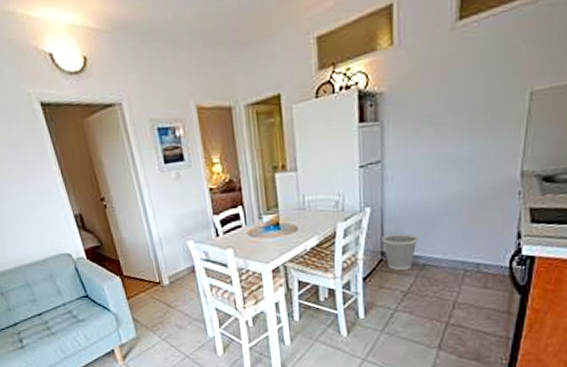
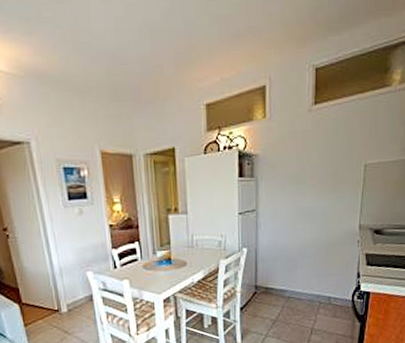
wastebasket: present [382,233,419,271] -> none [256,270,285,302]

